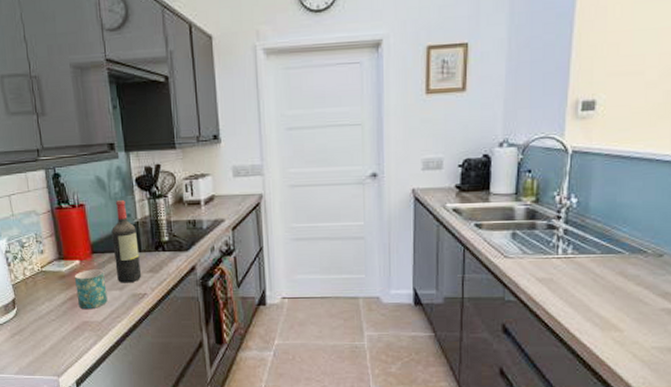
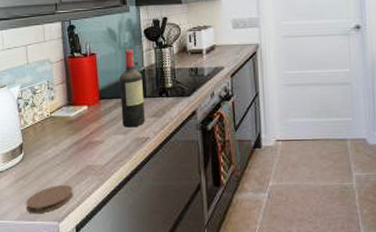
coaster: none [23,340,71,369] -> present [26,184,73,214]
mug: present [74,269,108,309] -> none [81,114,112,153]

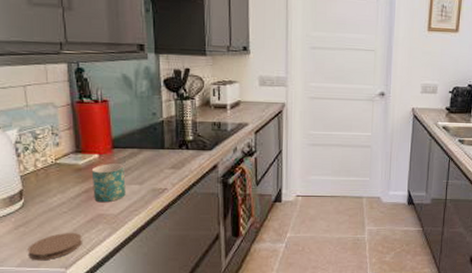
mug: none [81,114,112,153] -> present [91,164,126,202]
wine bottle: present [119,49,146,128] -> none [135,98,163,178]

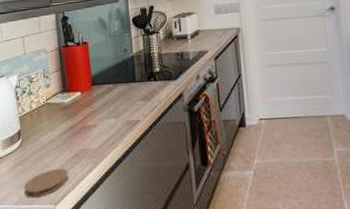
mug: present [91,164,126,202] -> none [75,99,104,137]

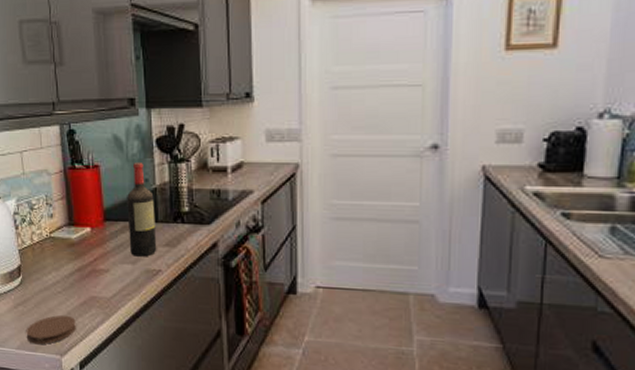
wine bottle: none [110,36,136,112] -> present [127,161,157,257]

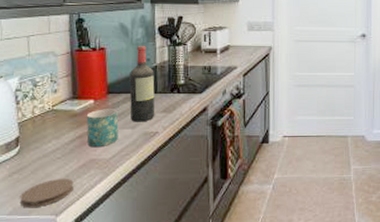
mug: none [84,238,118,283] -> present [86,109,119,147]

